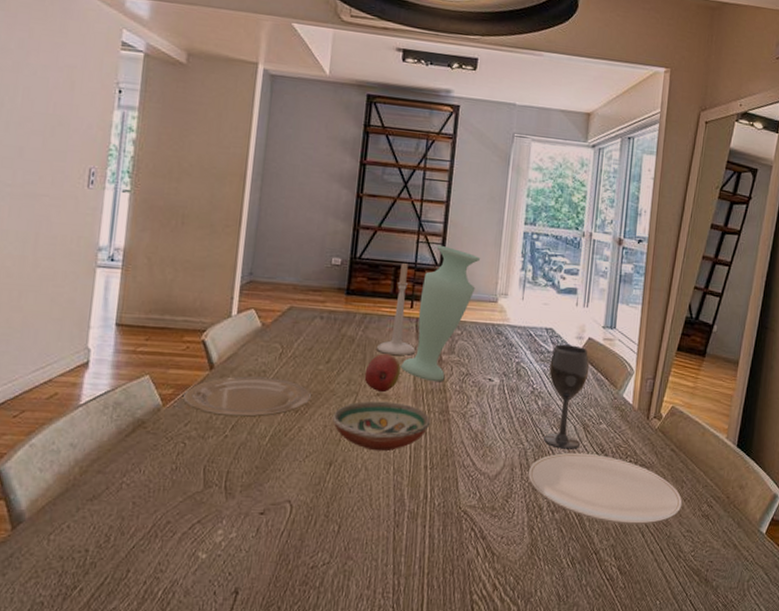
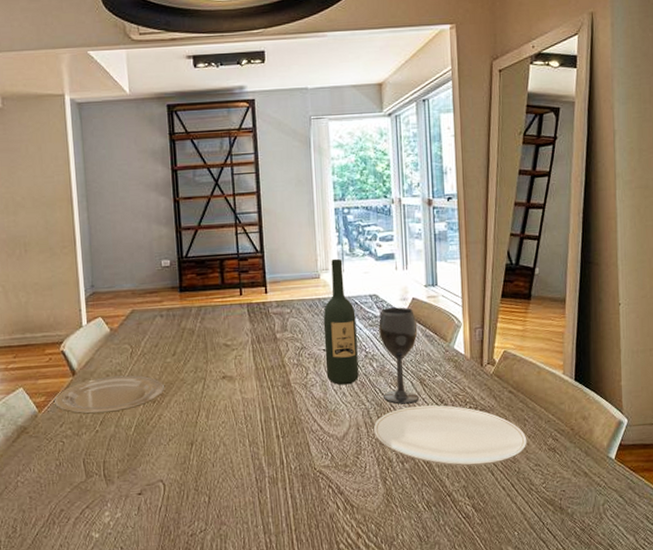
decorative bowl: present [331,400,431,452] -> none [186,382,276,428]
fruit: present [364,353,401,393] -> none [208,340,240,375]
candlestick: present [377,262,416,356] -> none [216,254,252,341]
vase: present [400,244,480,382] -> none [240,233,297,359]
wine bottle: none [488,284,529,421] -> present [323,258,359,385]

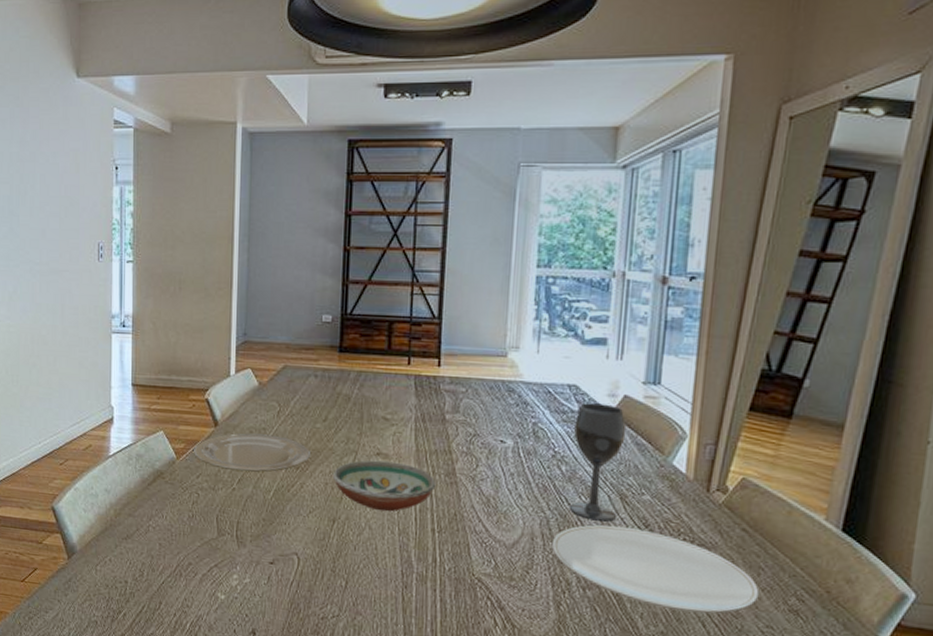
decorative bowl: none [186,382,276,428] -> present [332,460,436,512]
wine bottle: present [323,258,359,385] -> none [500,336,547,486]

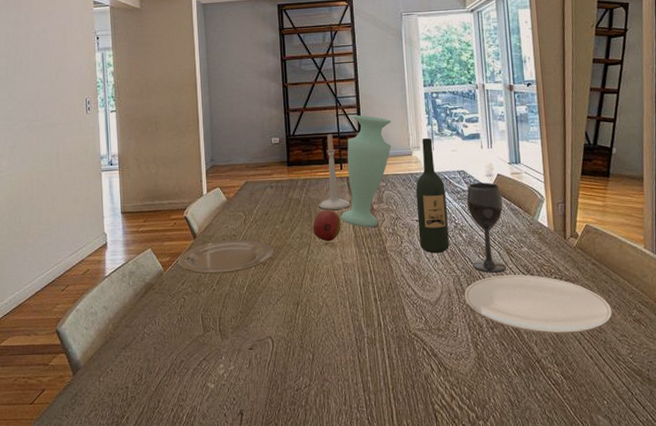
decorative bowl: present [332,460,436,512] -> none [292,248,373,290]
fruit: none [363,412,400,452] -> present [312,209,341,242]
candlestick: none [374,316,416,415] -> present [319,133,351,210]
vase: none [400,295,484,443] -> present [340,114,392,228]
wine bottle: none [500,336,547,486] -> present [415,137,450,254]

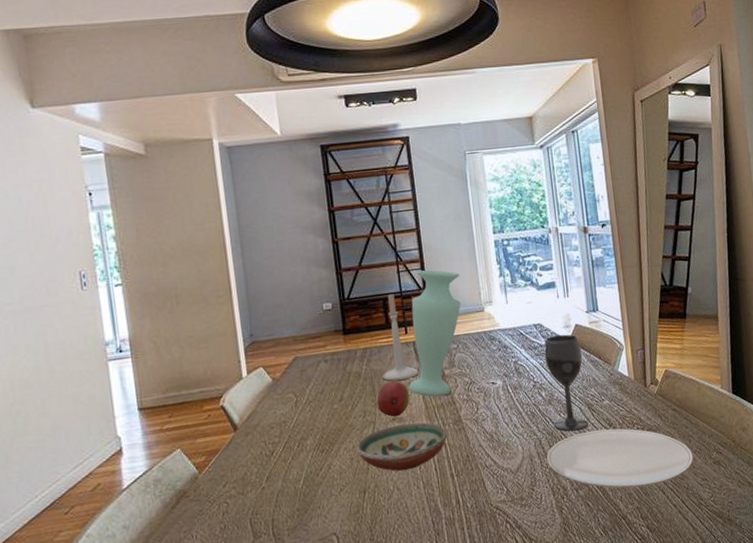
plate: present [178,239,273,275] -> none [216,425,333,472]
decorative bowl: none [292,248,373,290] -> present [356,422,448,471]
wine bottle: present [415,137,450,254] -> none [490,290,529,417]

